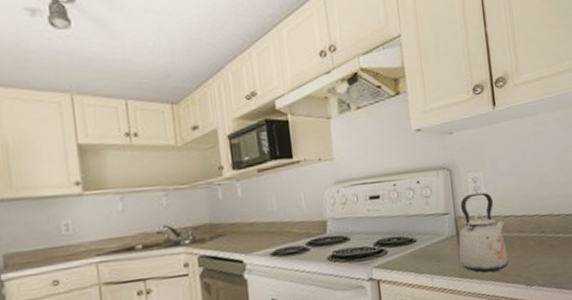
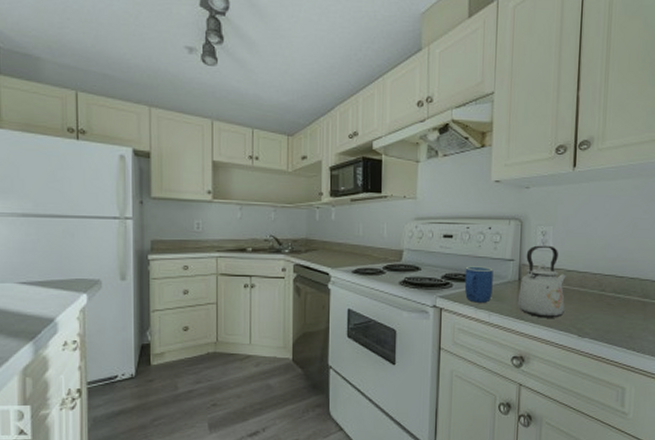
mug: none [398,225,432,268] -> present [464,266,493,303]

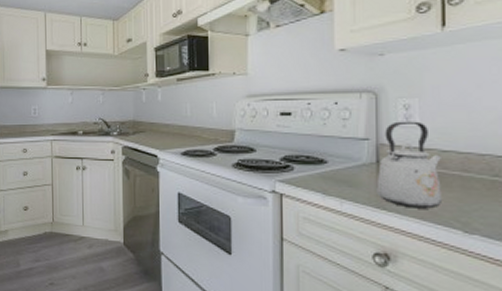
mug: present [464,266,493,303] -> none [308,146,343,189]

